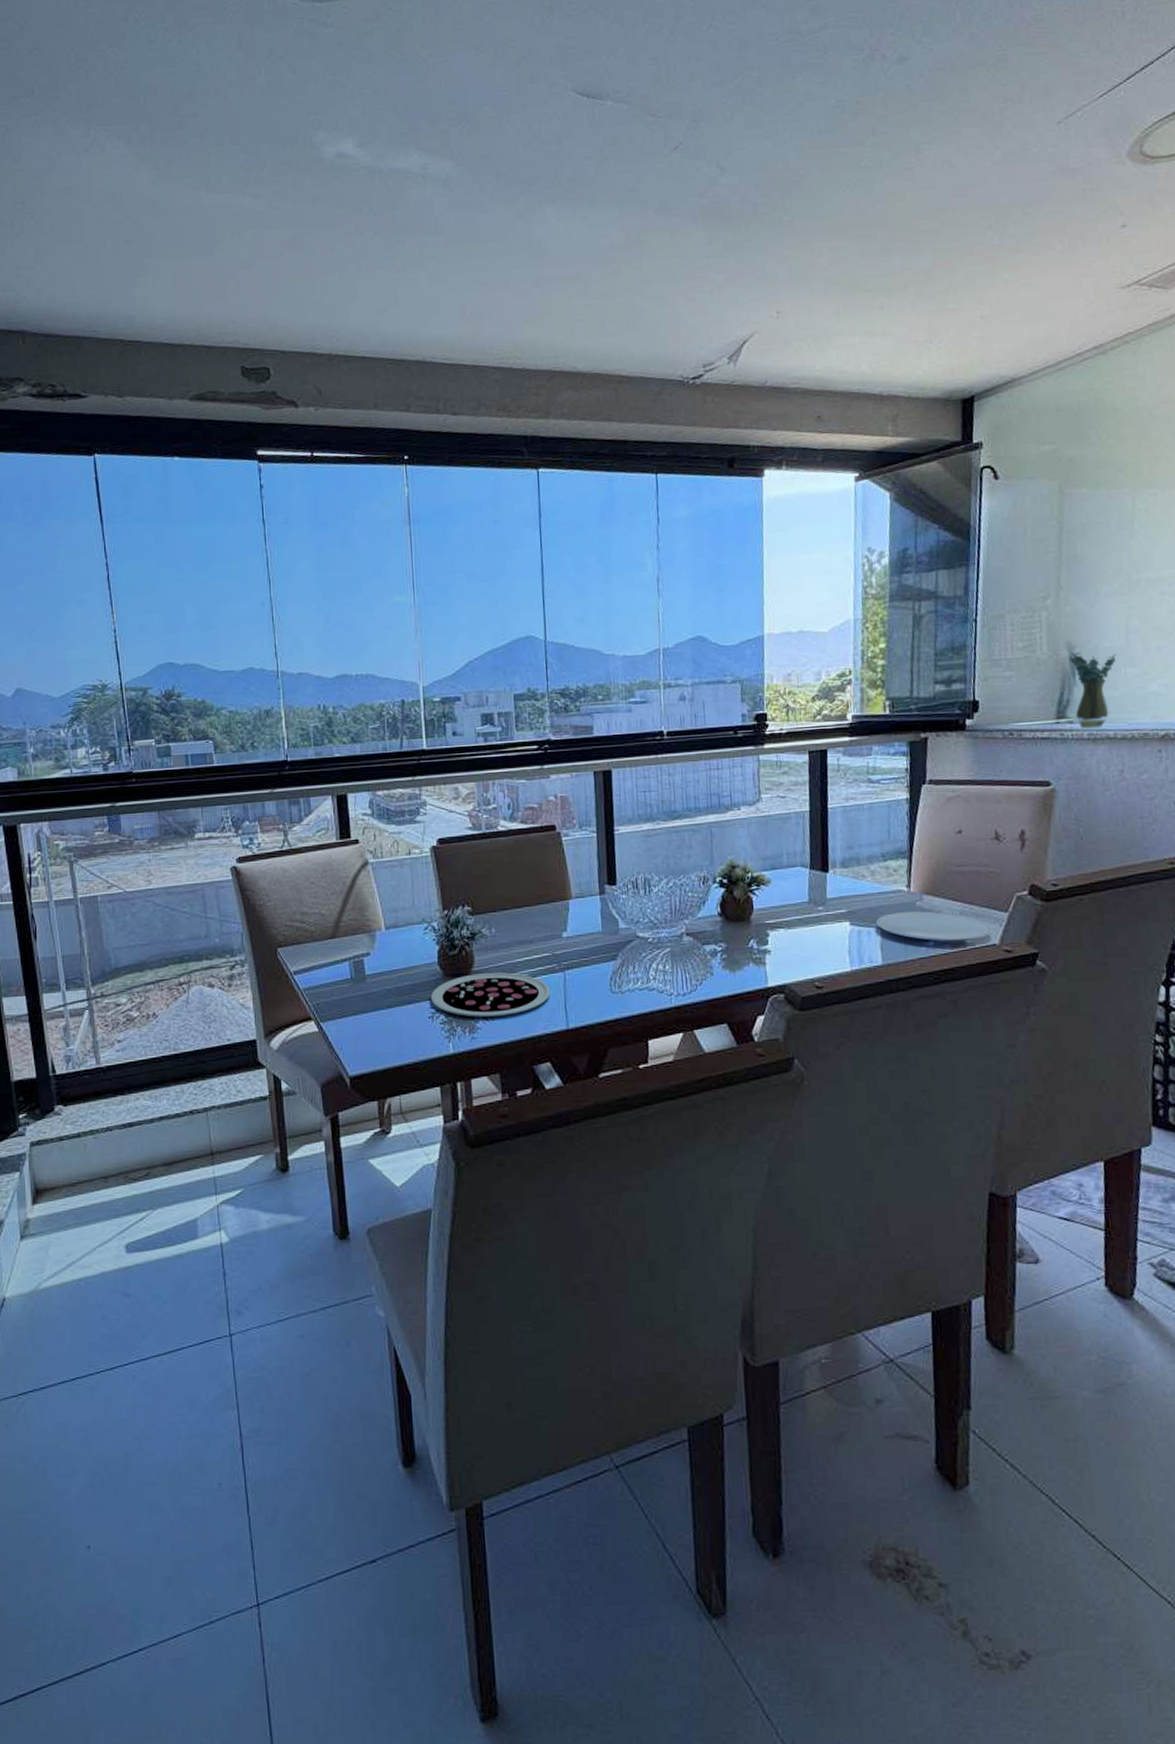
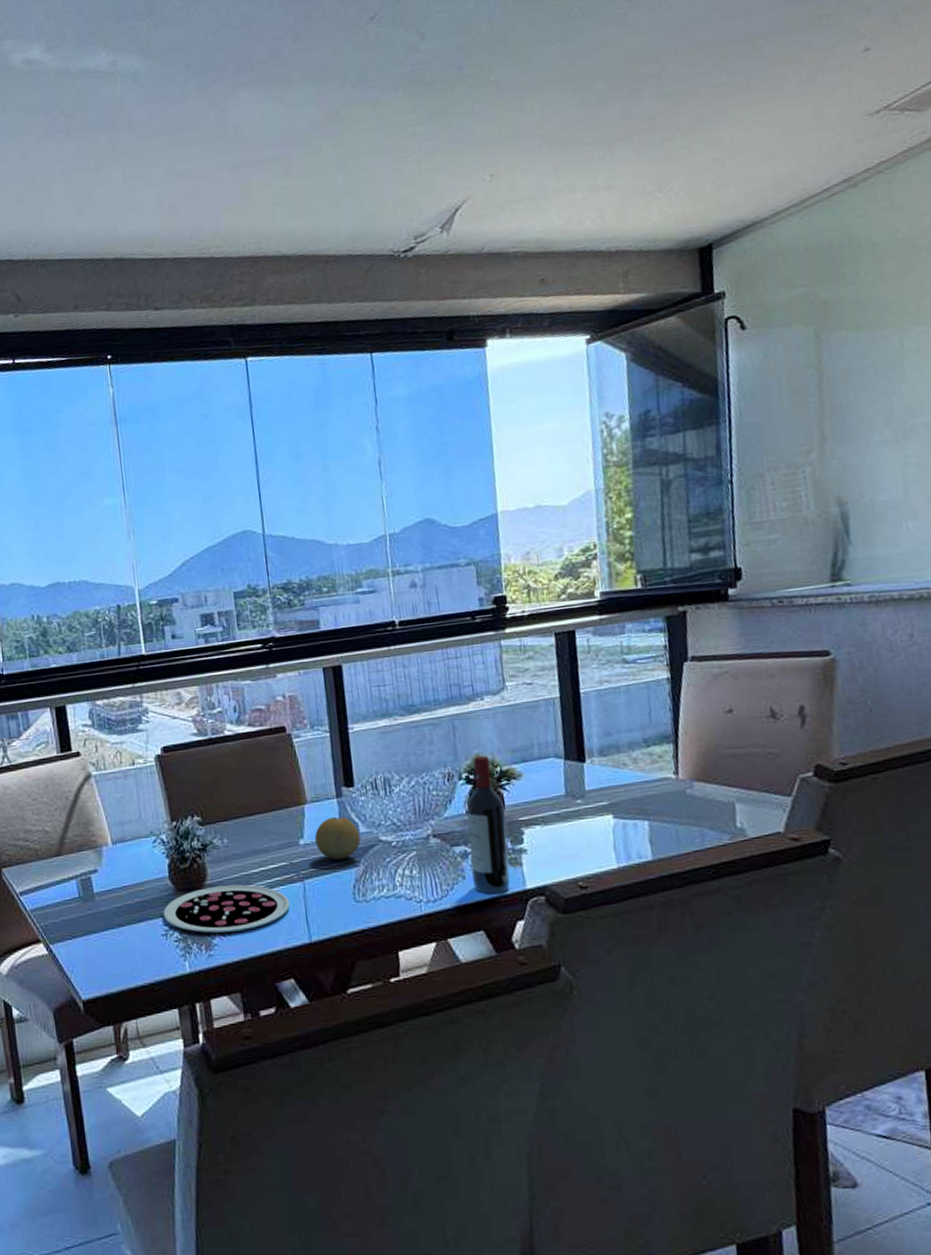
fruit: none [577,912,620,953] -> present [315,816,361,860]
wine bottle: none [718,861,754,990] -> present [466,755,510,894]
plate: present [876,911,994,942] -> none [643,799,777,832]
vase: present [1069,651,1116,729] -> none [841,507,895,591]

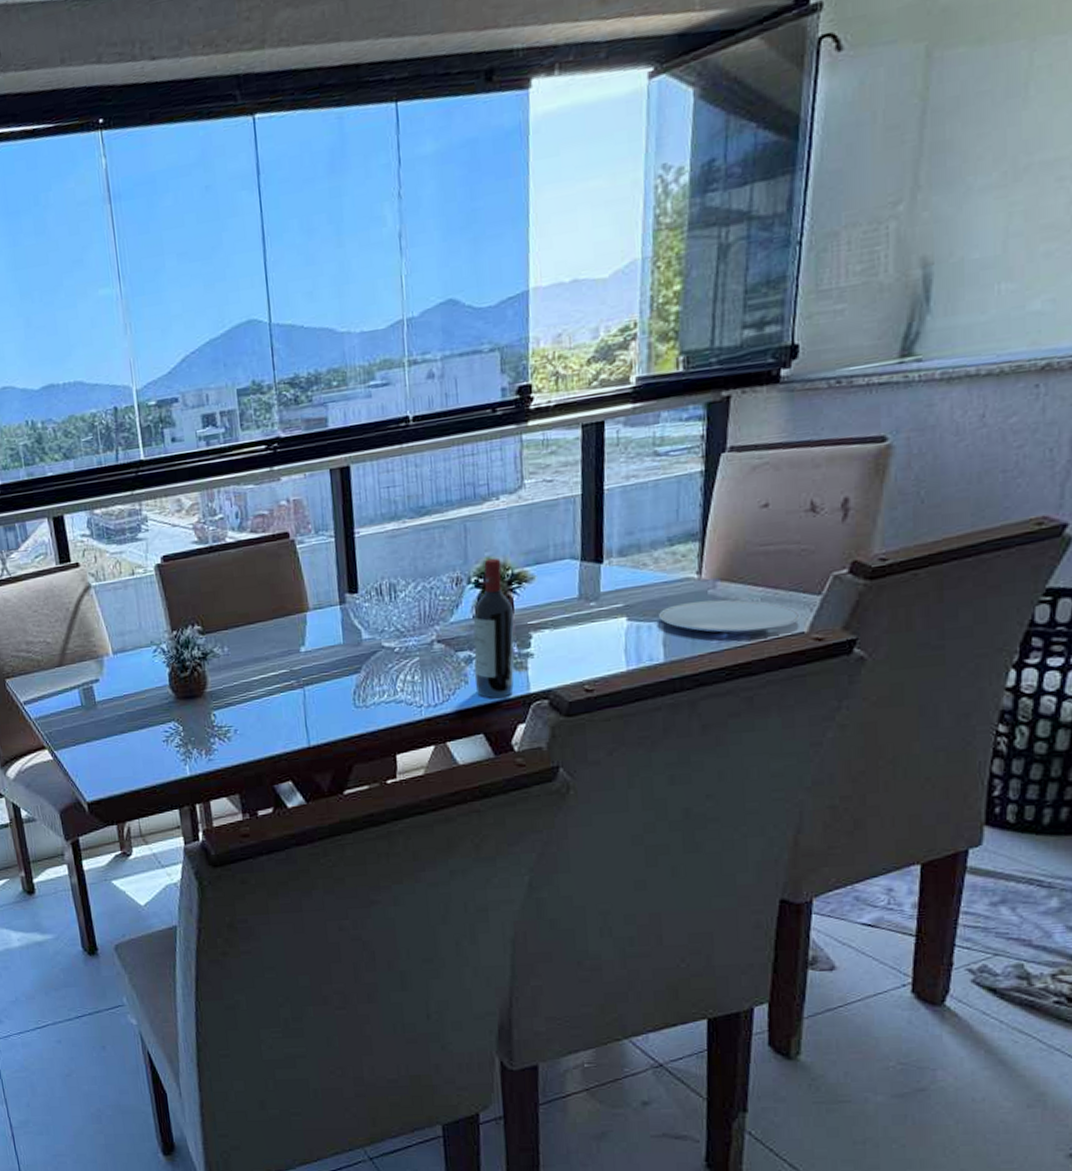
pizza: present [163,884,290,933] -> none [163,691,290,739]
fruit: present [315,816,361,860] -> none [316,623,363,667]
plate: none [643,799,777,832] -> present [659,599,802,633]

